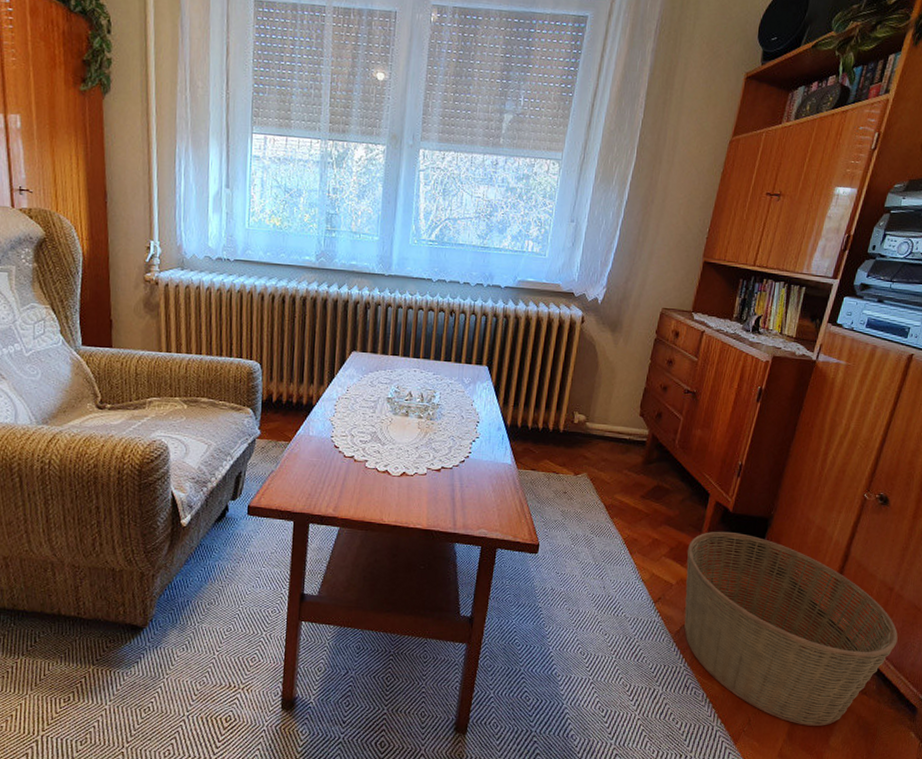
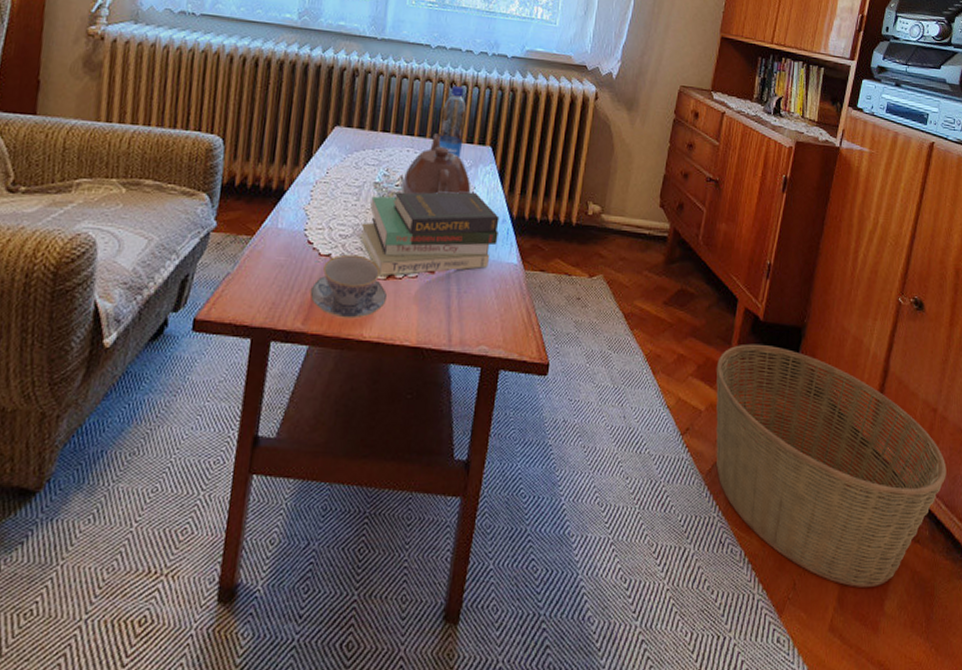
teacup: none [338,456,402,508] -> present [309,254,388,320]
books: none [376,404,496,473] -> present [359,192,500,276]
teapot: none [409,356,471,408] -> present [400,133,471,195]
bottle: none [441,314,466,377] -> present [438,86,468,158]

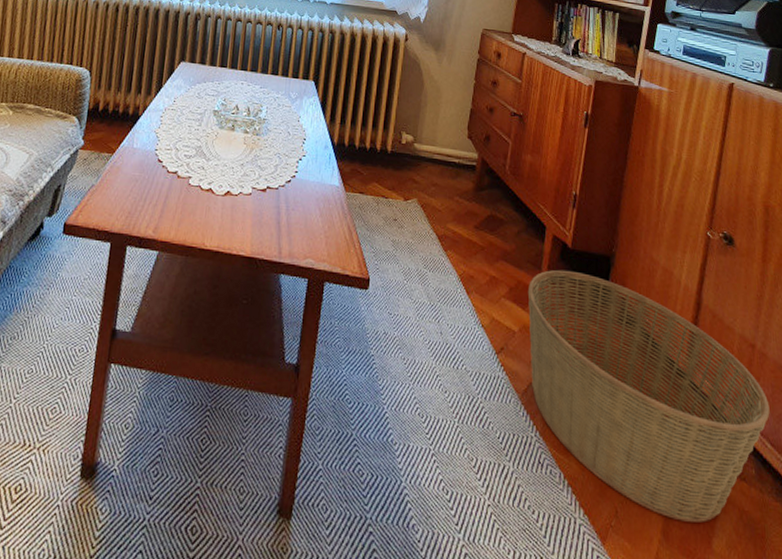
teacup: present [309,254,388,320] -> none [159,172,226,231]
books: present [359,192,500,276] -> none [201,119,322,193]
teapot: present [400,133,471,195] -> none [236,69,297,123]
bottle: present [438,86,468,158] -> none [268,28,293,91]

